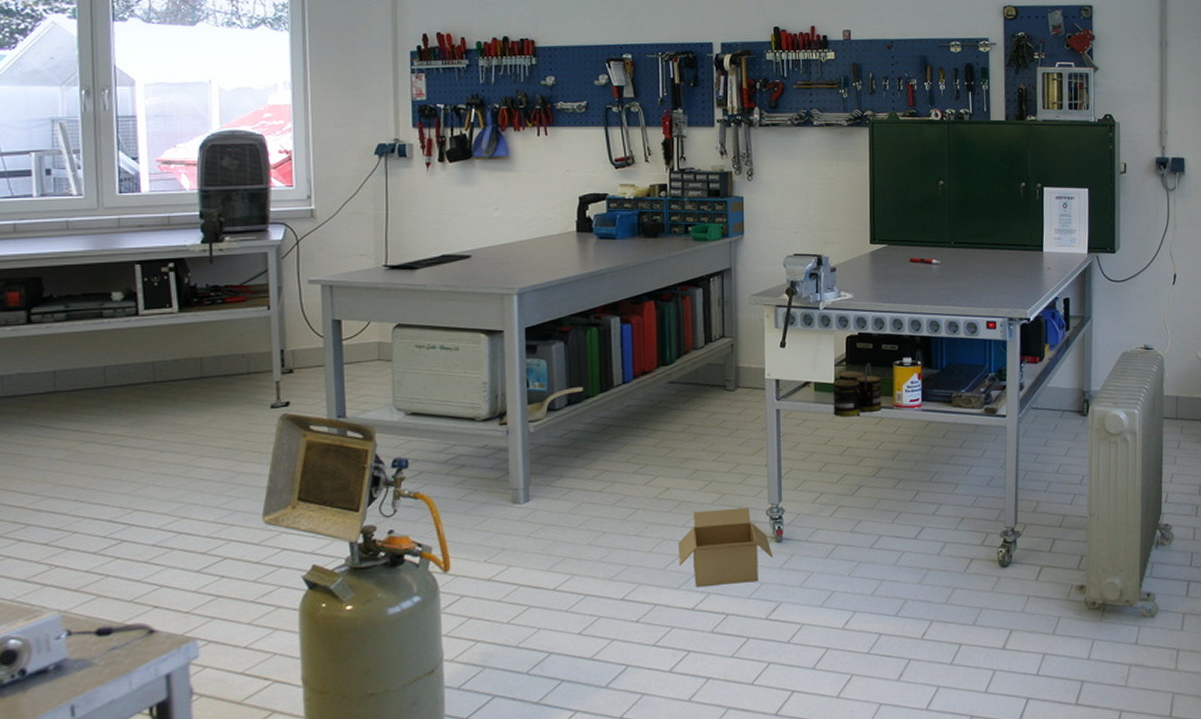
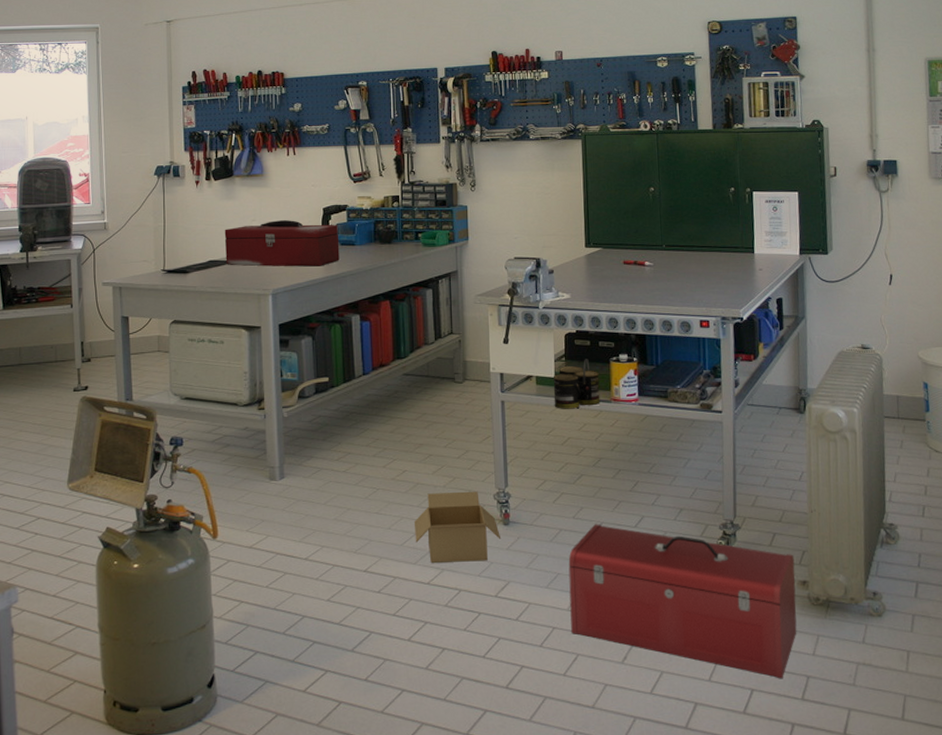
toolbox: none [461,210,598,263] -> present [224,220,340,267]
toolbox: none [844,537,1073,686] -> present [568,524,797,679]

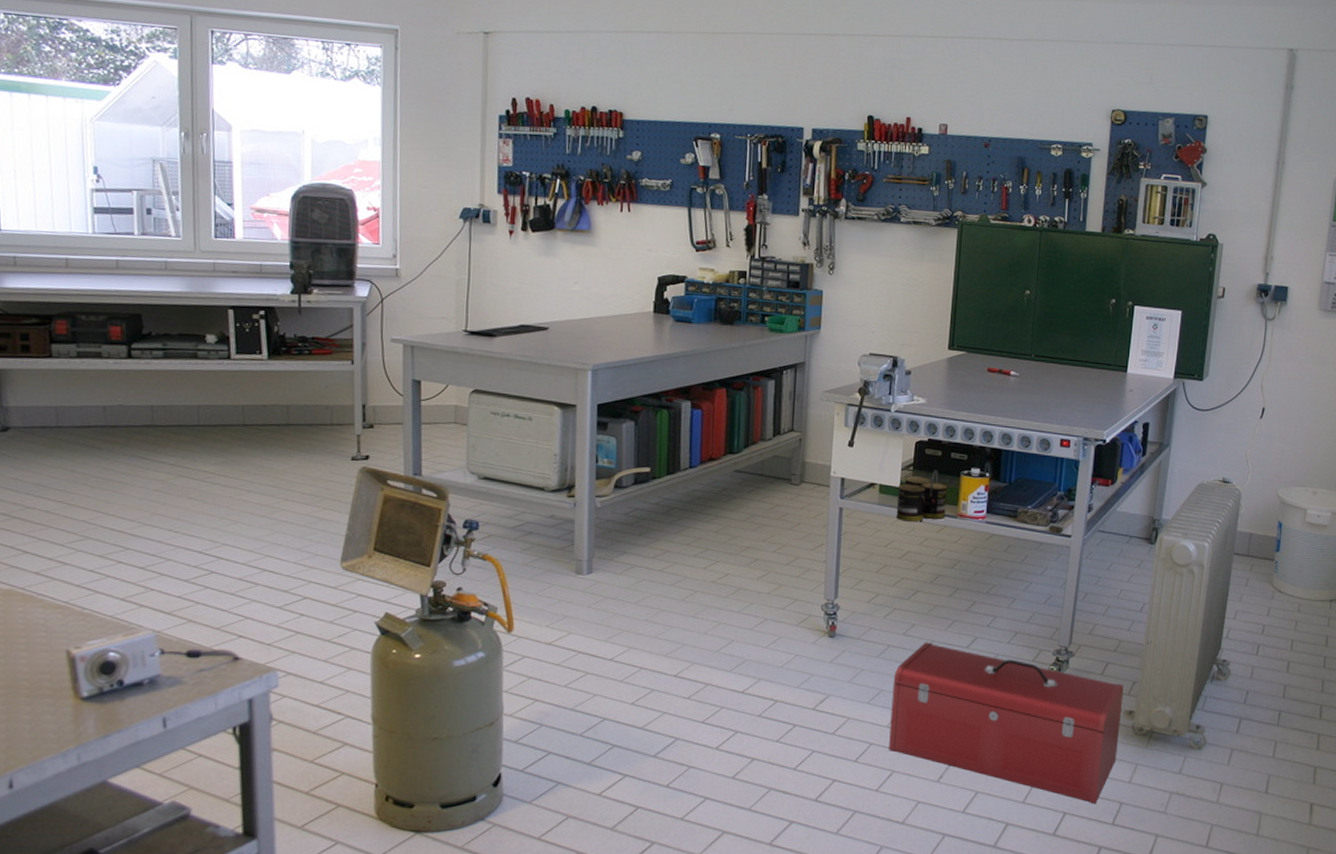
toolbox: present [224,220,340,267] -> none [540,286,674,343]
cardboard box: present [413,491,502,563] -> none [732,599,825,673]

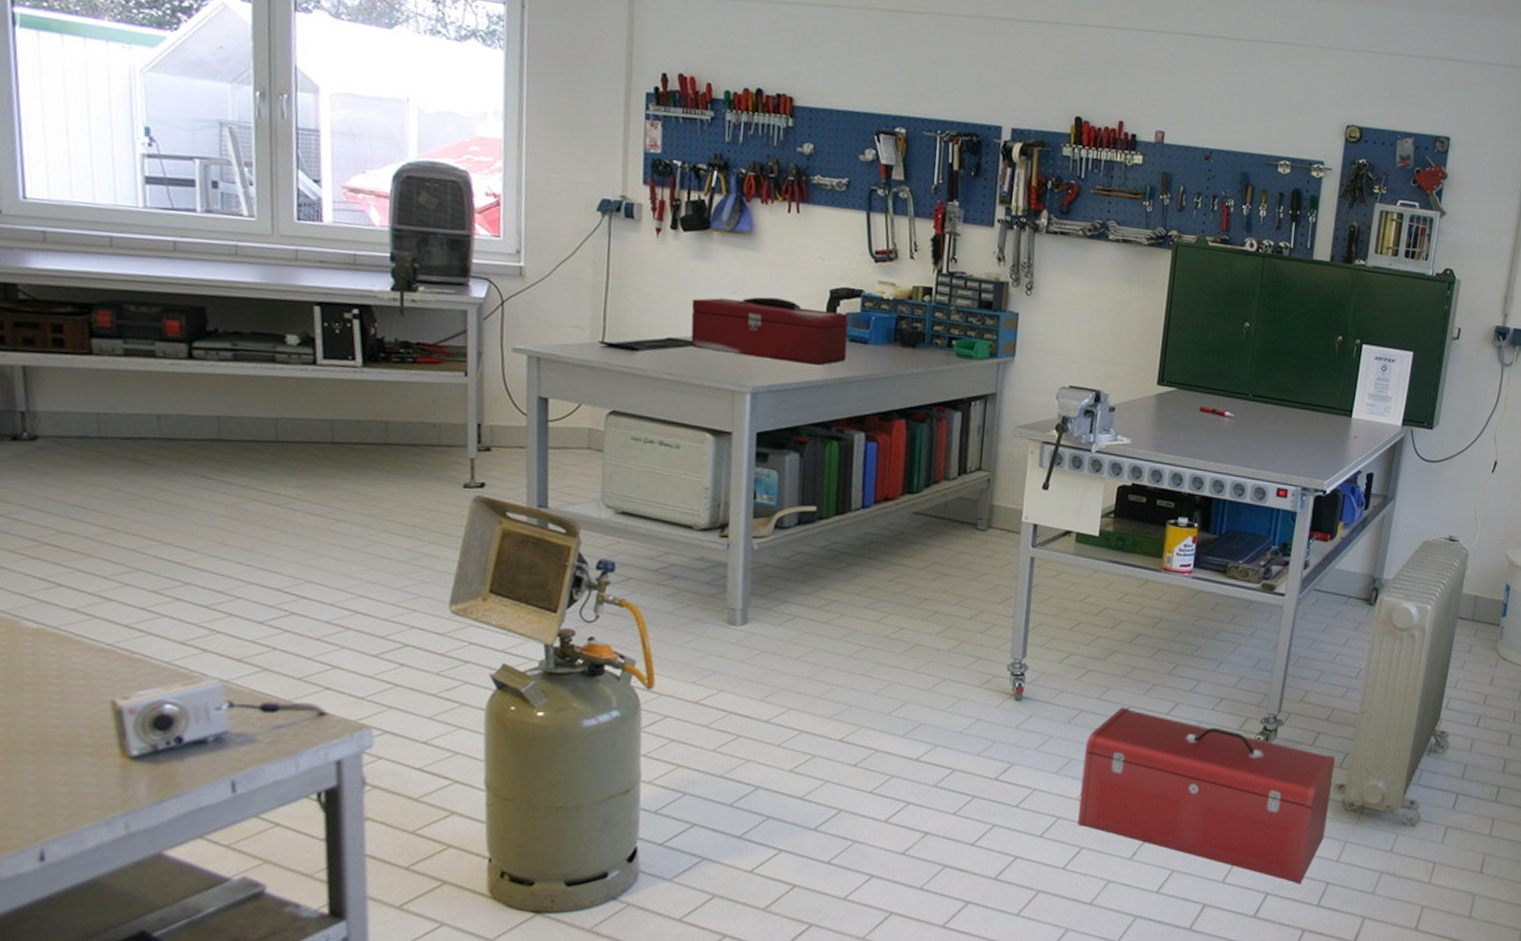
toolbox: none [540,286,674,343] -> present [690,296,848,365]
paint can: present [896,470,947,523] -> none [1093,518,1152,576]

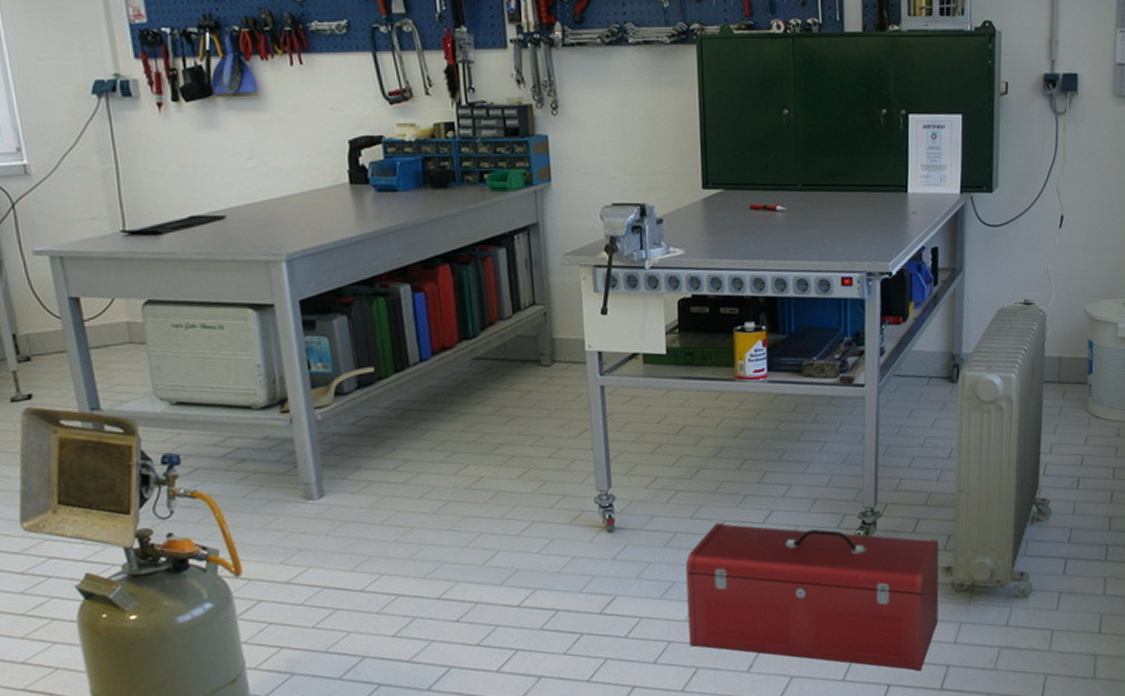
toolbox: present [690,296,848,365] -> none [208,157,378,223]

